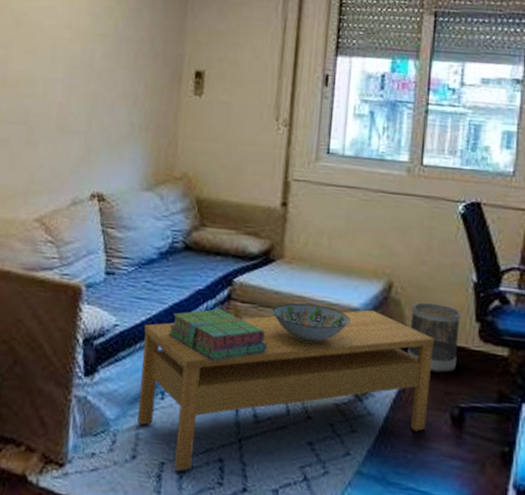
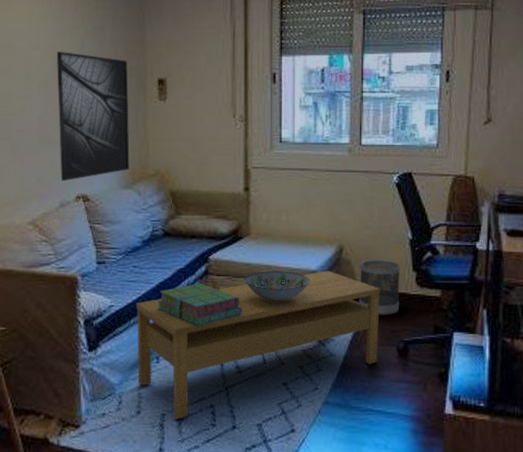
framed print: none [76,33,164,177] -> present [56,52,130,182]

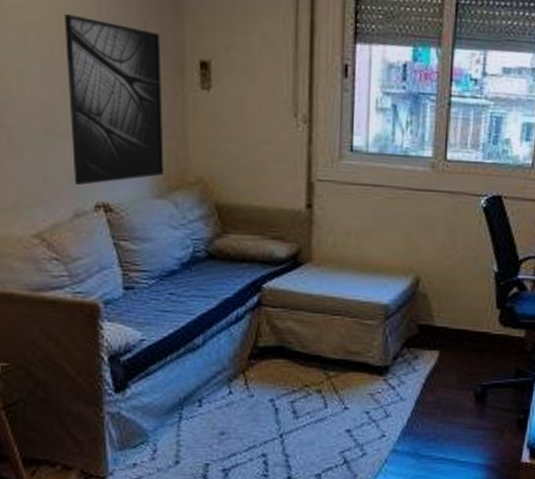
coffee table: present [136,271,381,420] -> none [173,305,460,470]
stack of books: present [157,282,243,327] -> none [199,315,302,366]
decorative bowl: present [244,271,310,302] -> none [304,304,381,340]
wastebasket: present [359,260,401,315] -> none [435,295,484,357]

